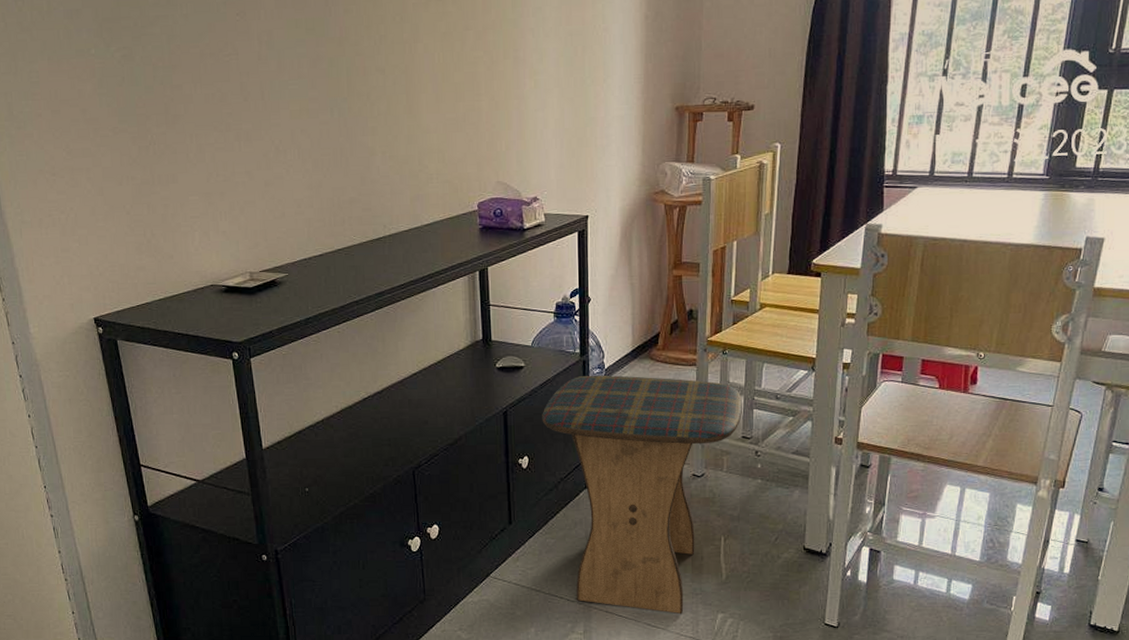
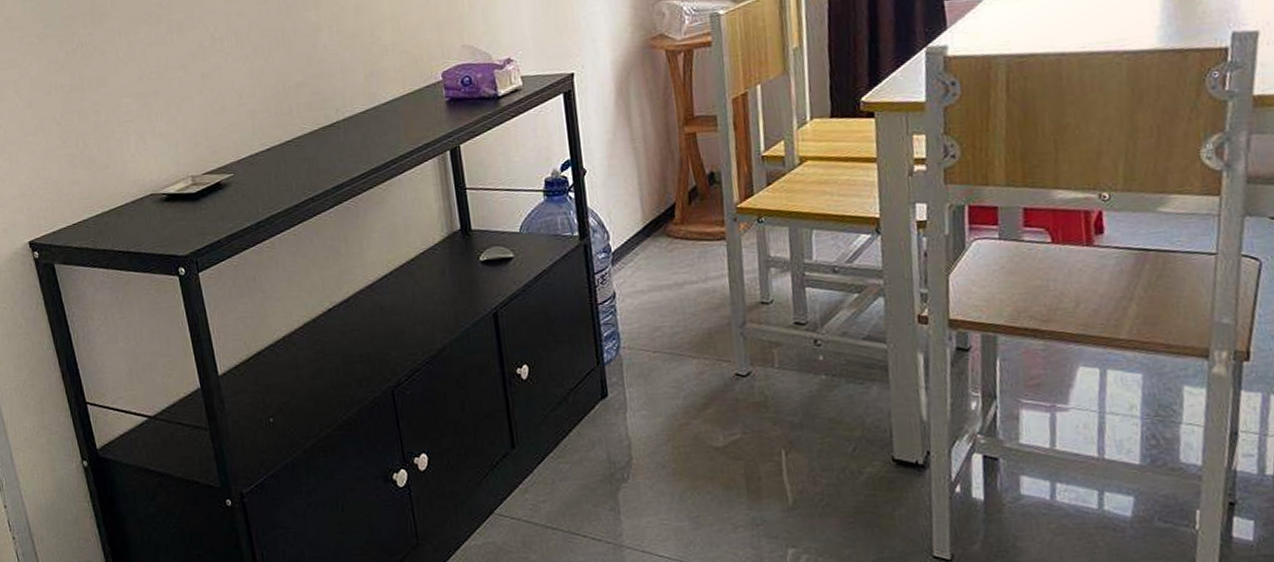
stool: present [542,375,743,614] -> none [540,257,792,551]

